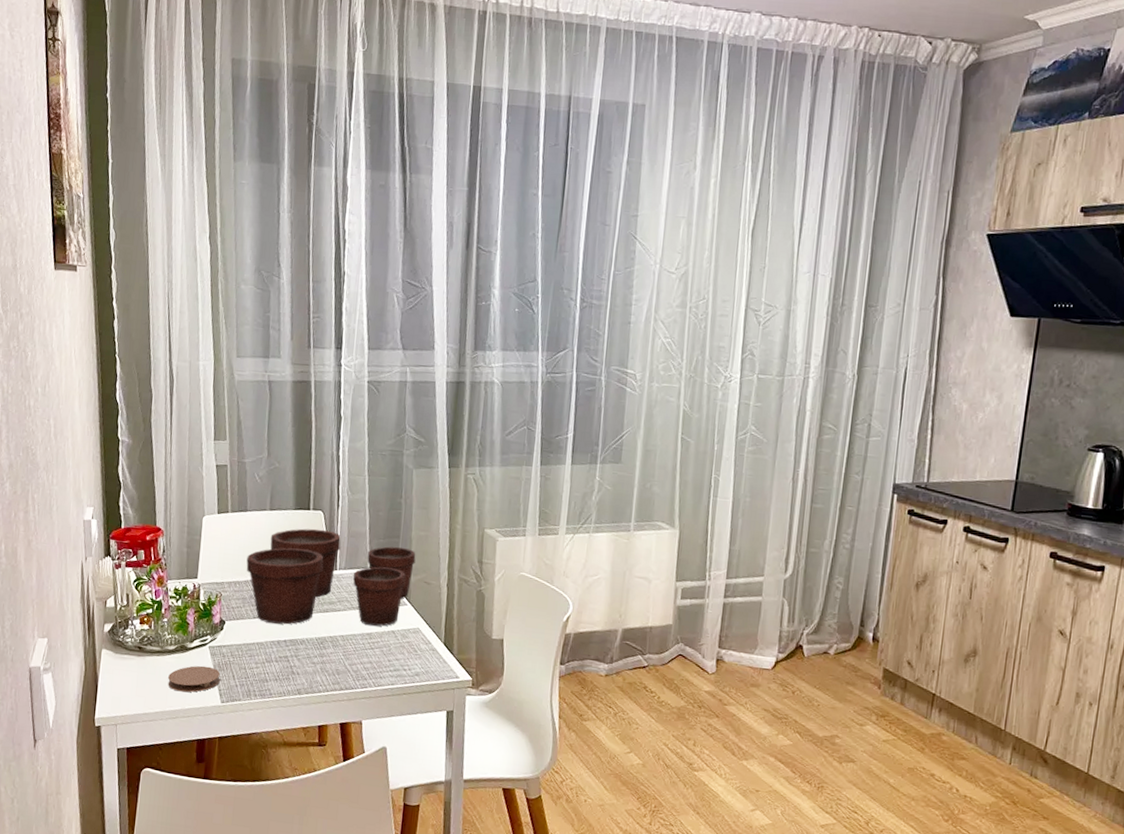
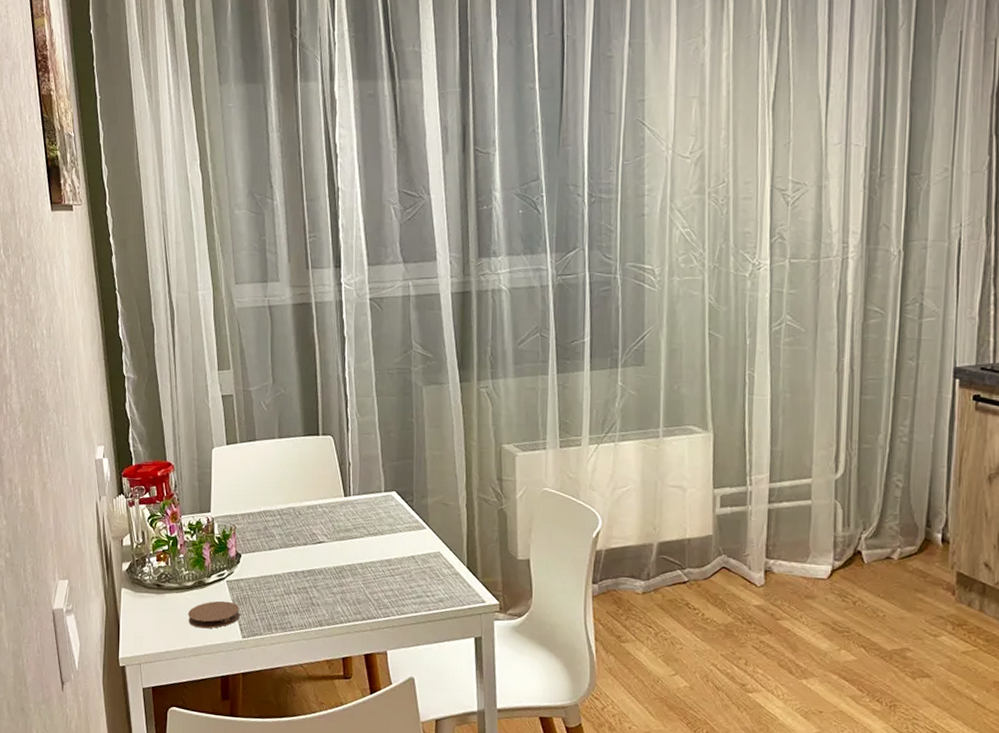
flower pot: present [246,528,416,627] -> none [258,454,432,555]

